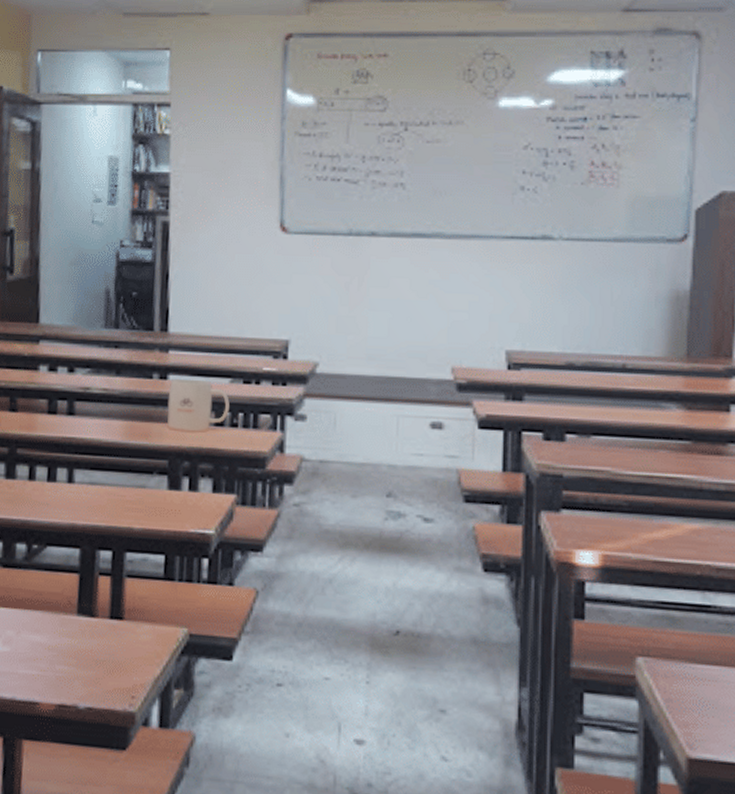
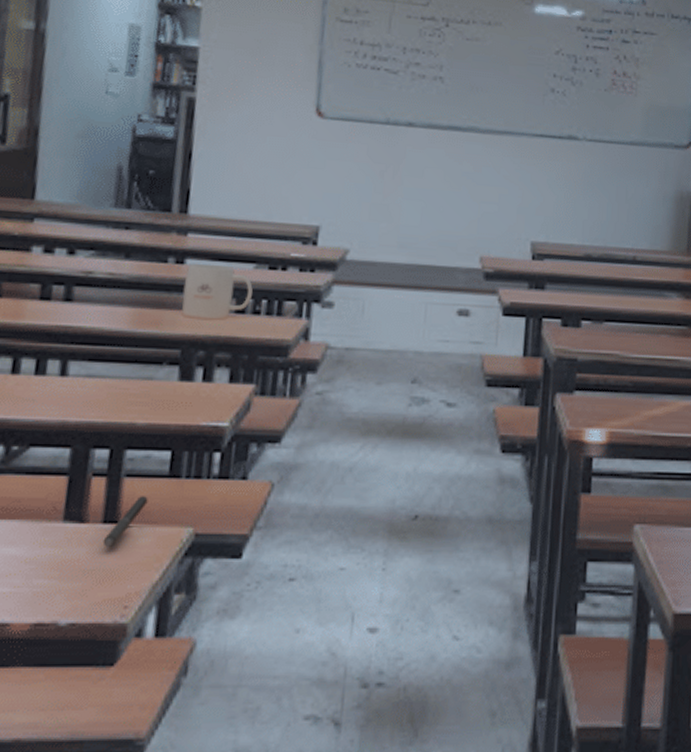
pen: none [110,596,147,642] -> present [102,496,148,548]

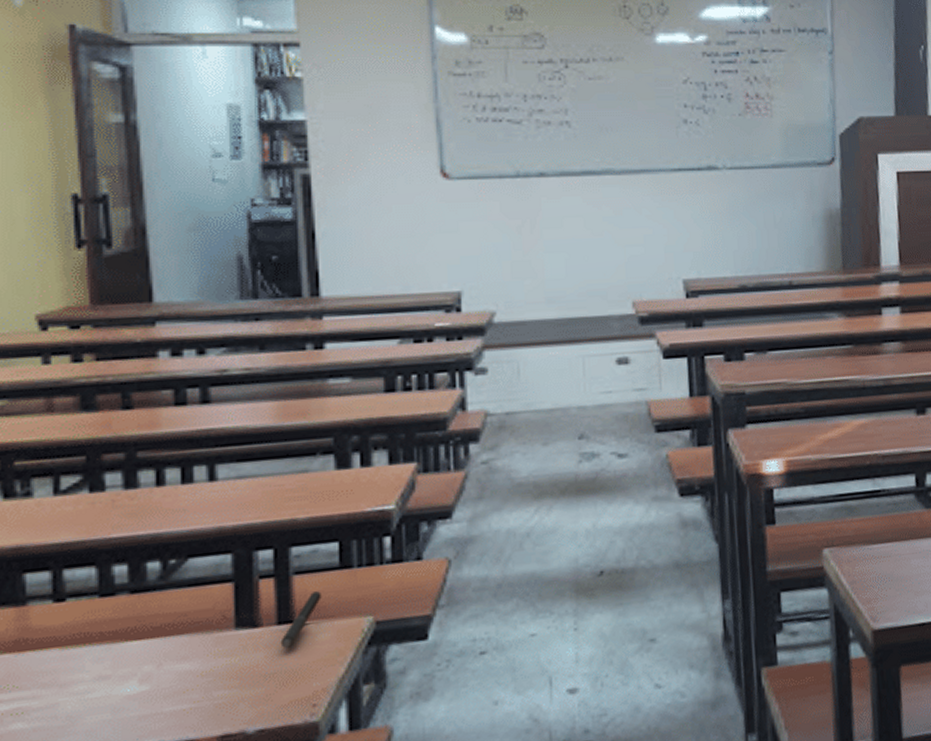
mug: present [181,264,253,321] -> none [326,345,400,405]

